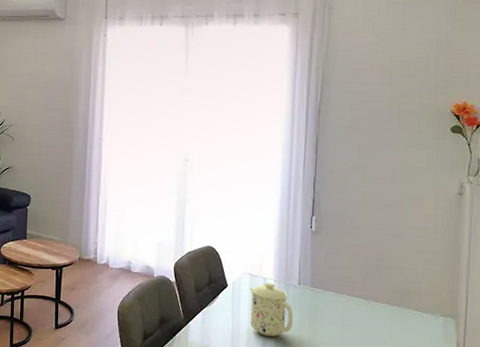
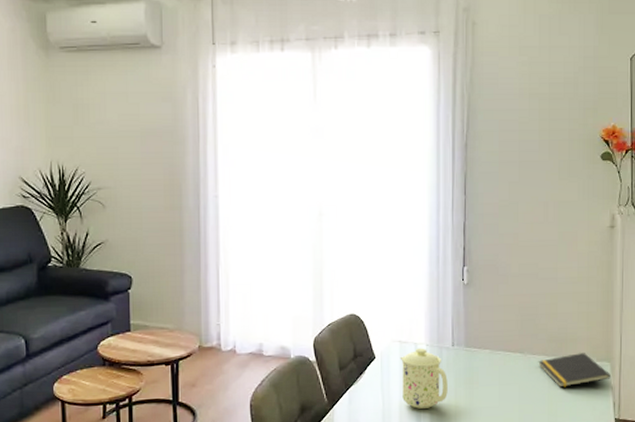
notepad: none [381,306,455,336] -> present [538,353,611,388]

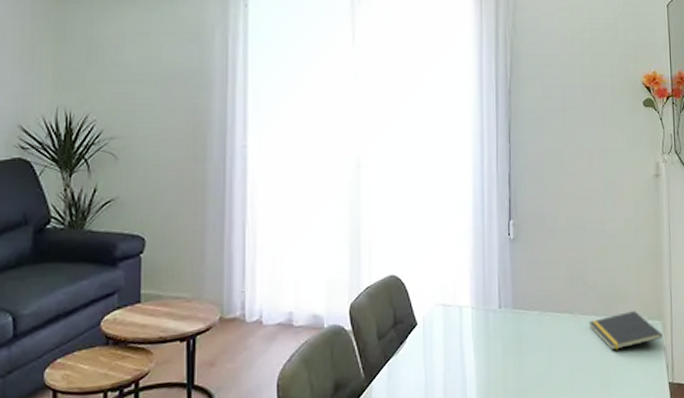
mug: present [400,347,448,409] -> none [443,311,495,381]

